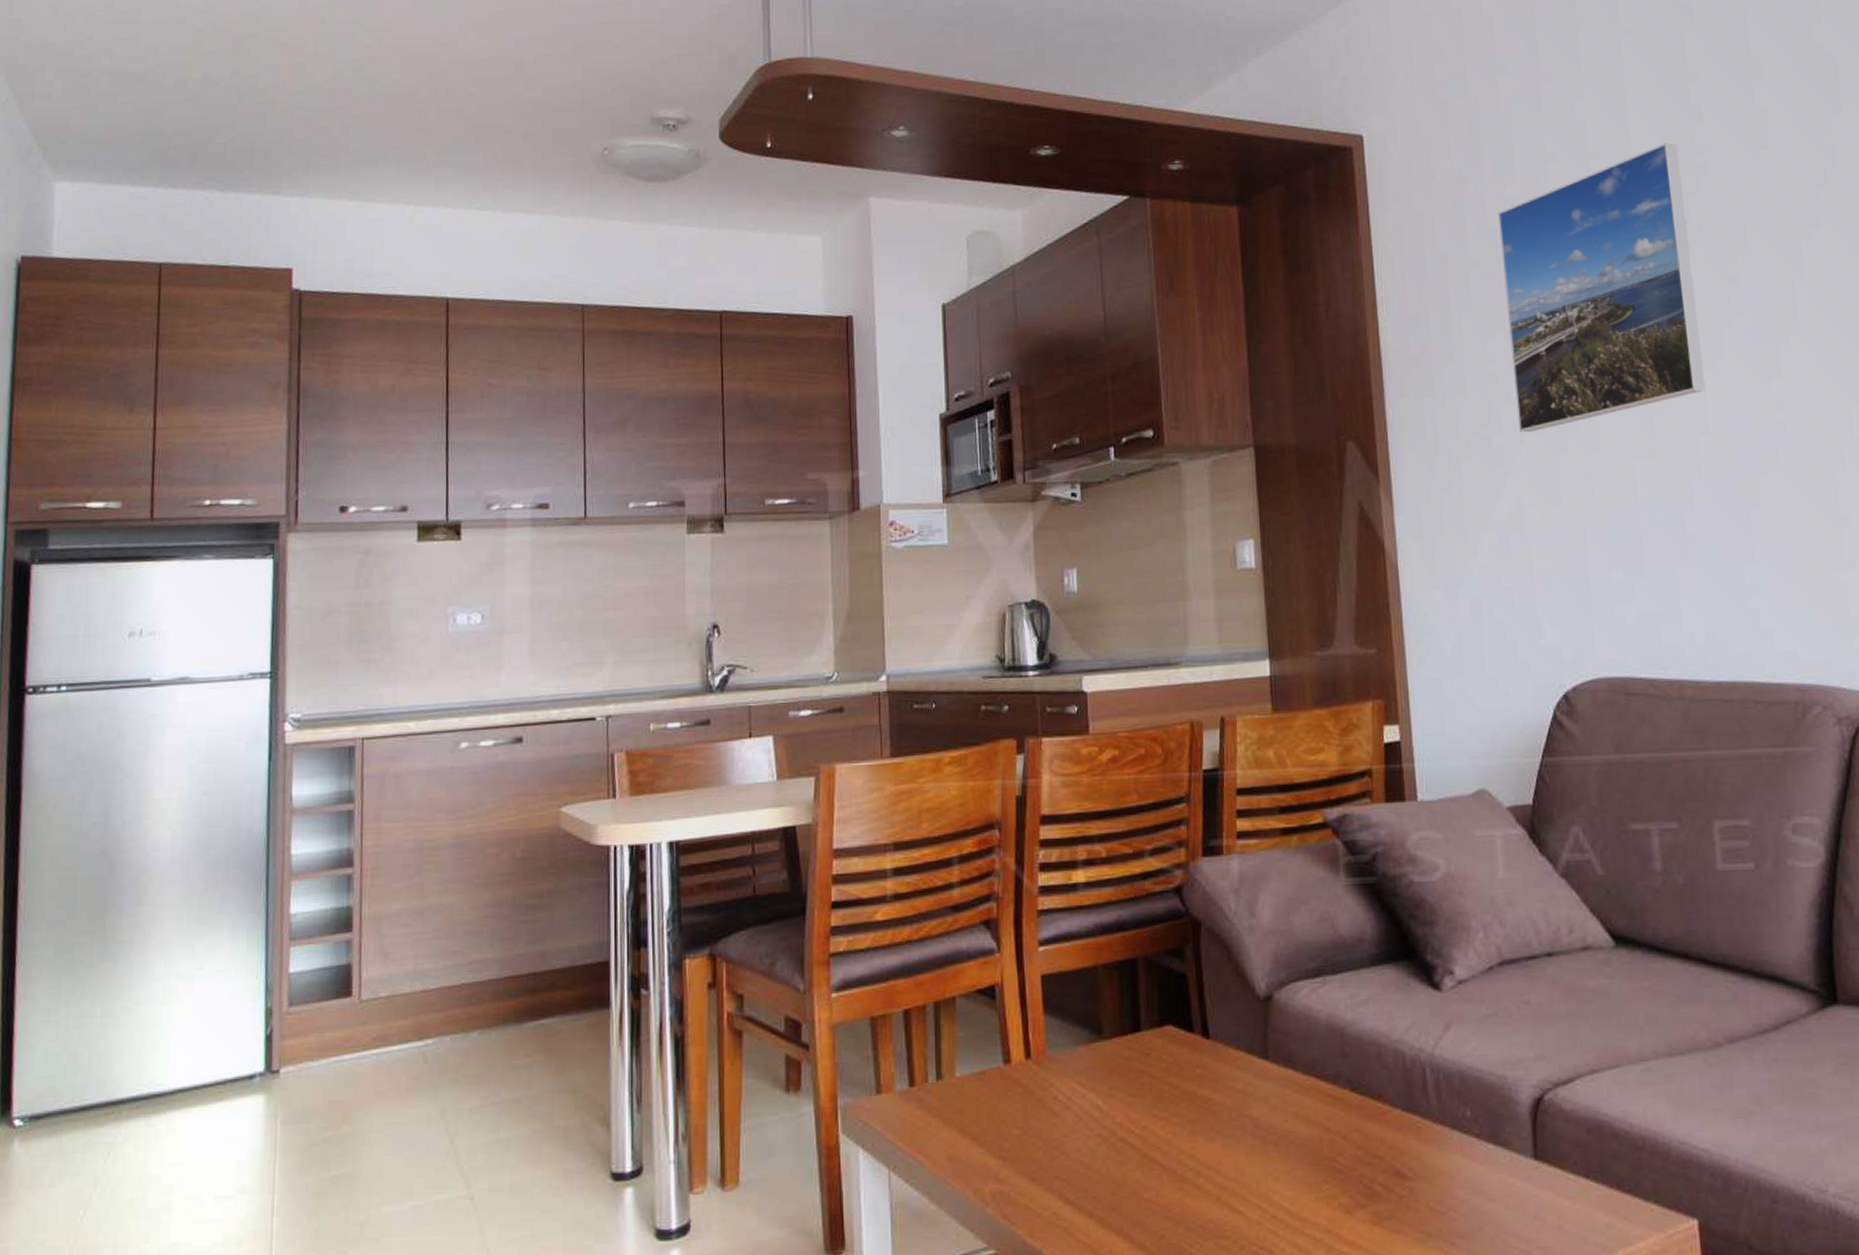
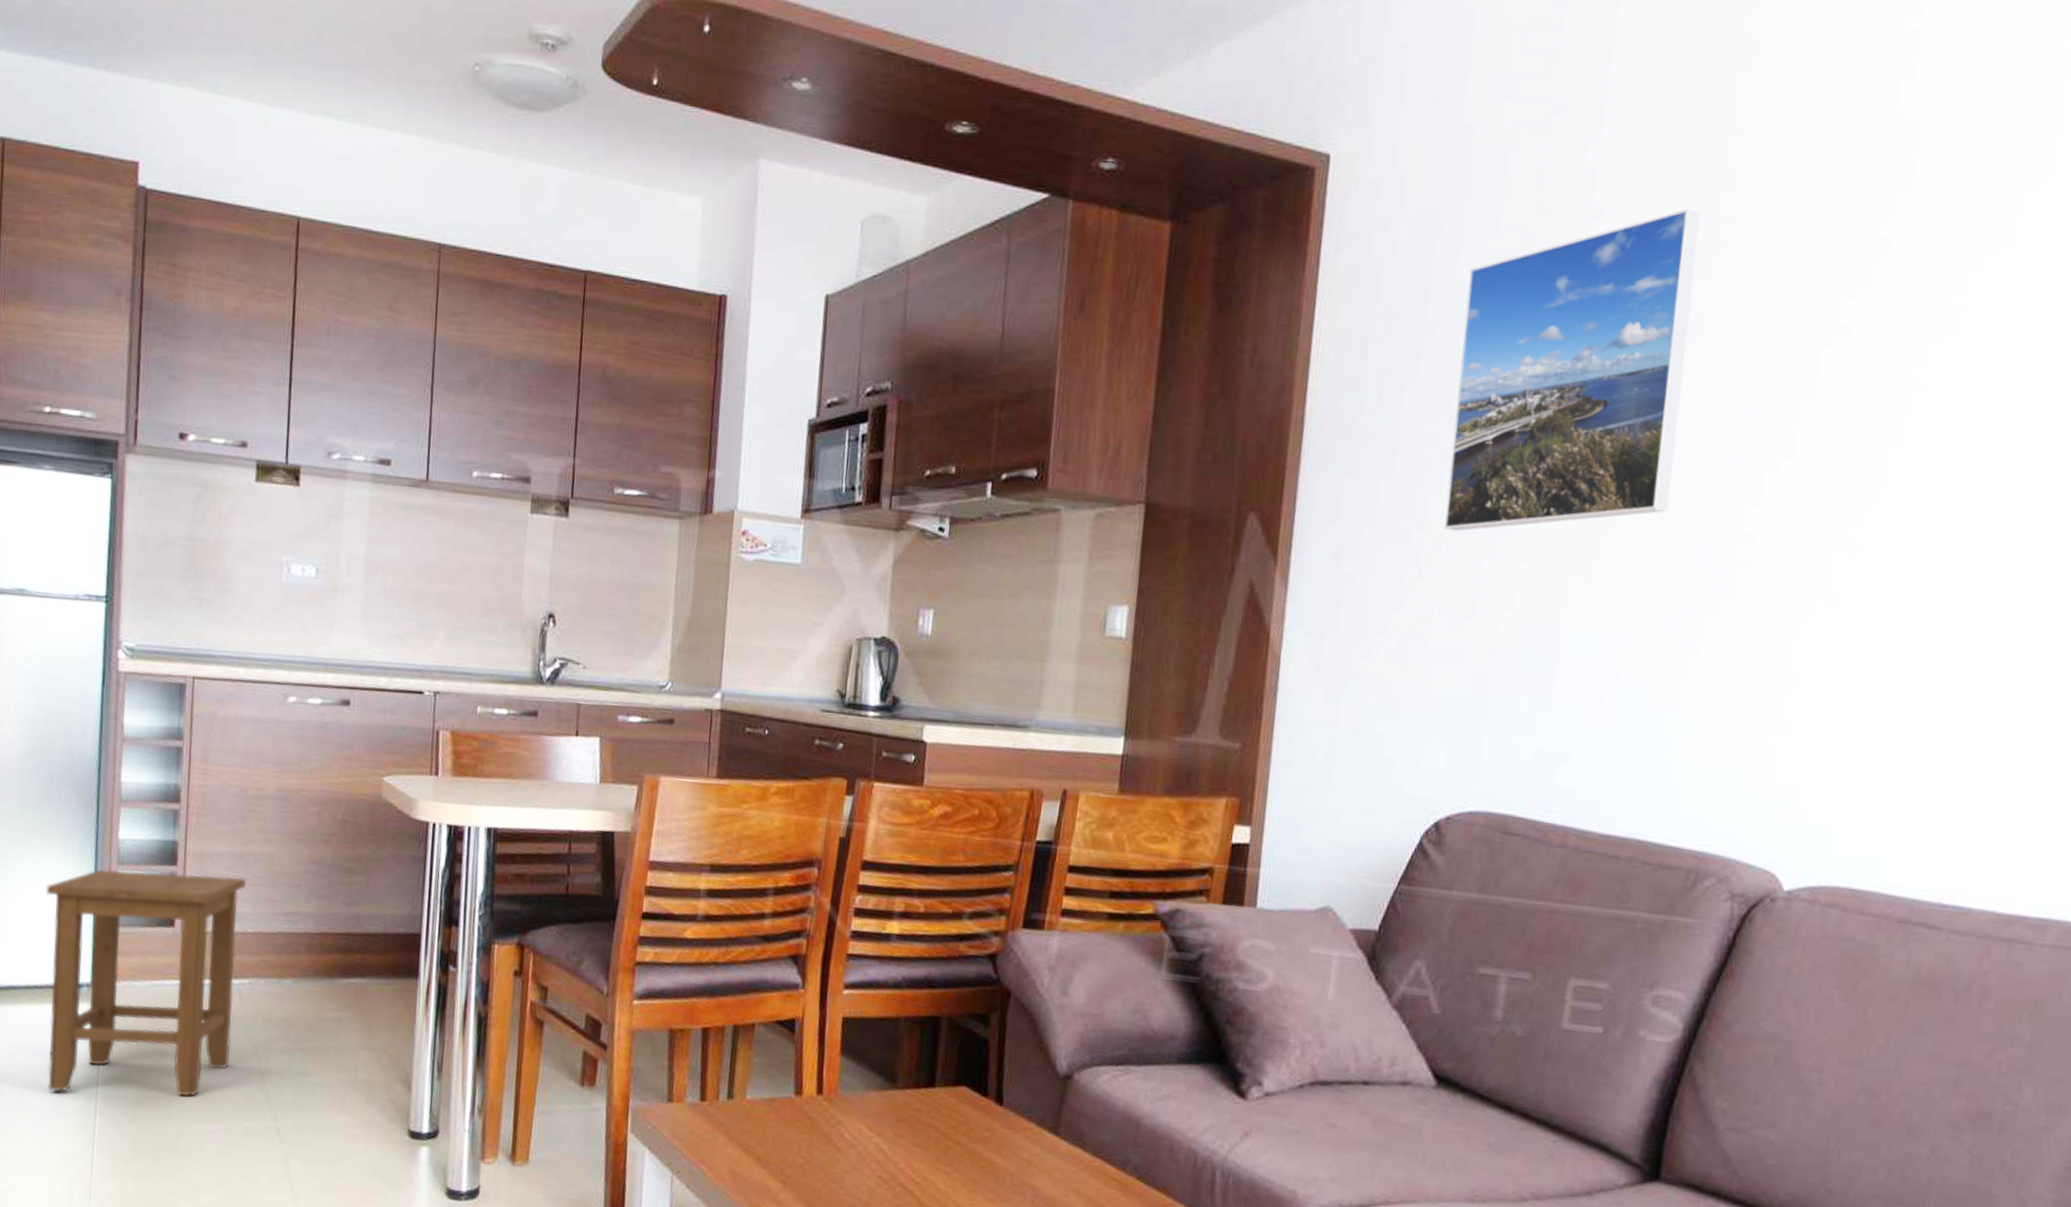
stool: none [214,933,427,1198] -> present [46,869,247,1097]

